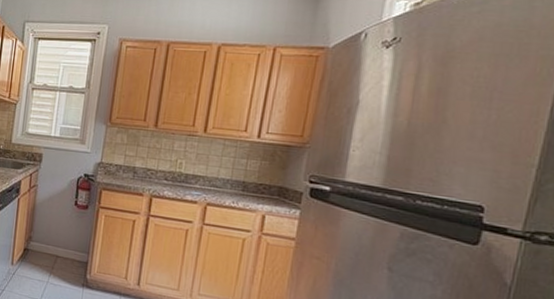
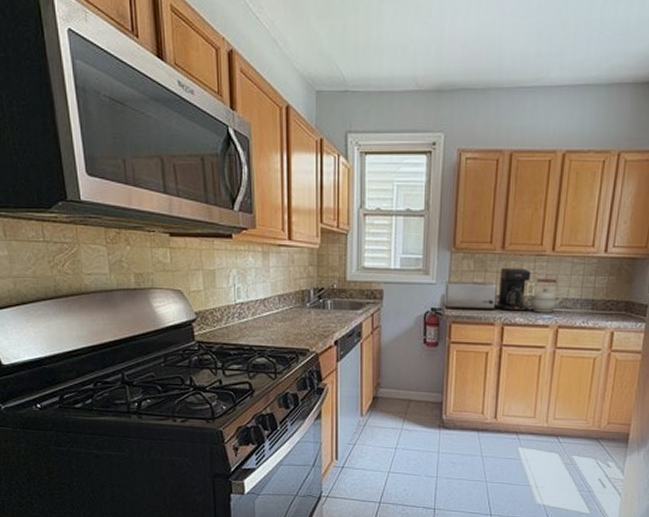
toaster: none [96,151,149,182] -> present [443,281,498,310]
coffee maker: none [146,143,182,186] -> present [496,267,531,311]
kettle: none [180,156,213,190] -> present [530,278,563,313]

